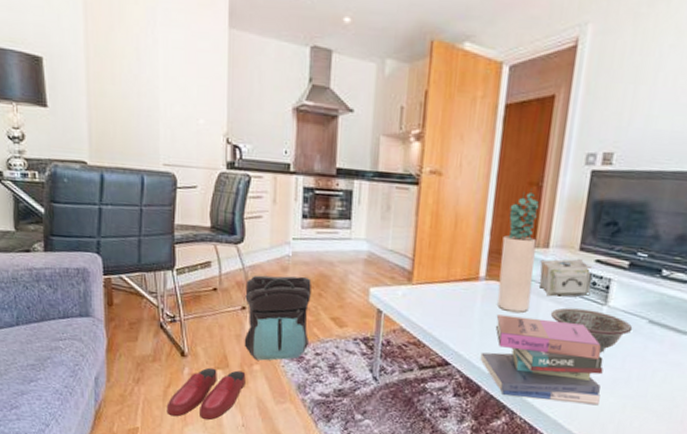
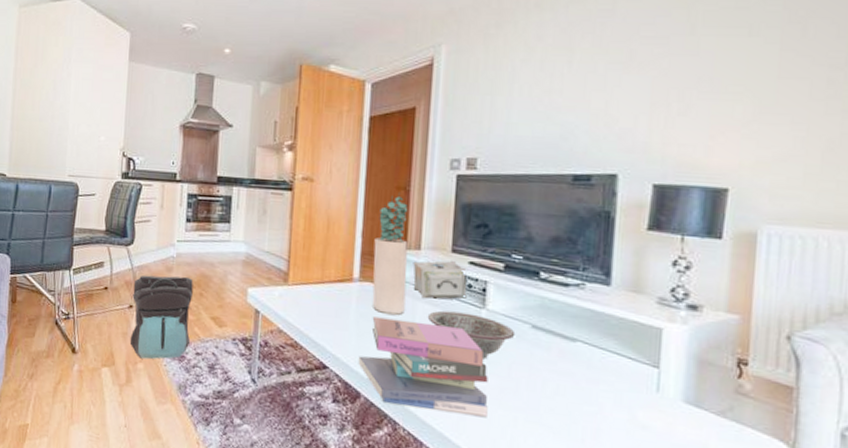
slippers: present [166,367,246,420] -> none [55,365,130,419]

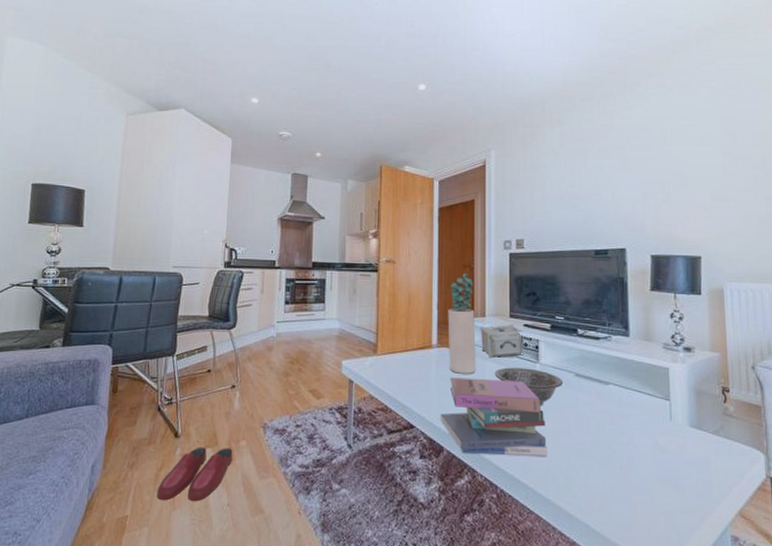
slippers: none [55,365,130,419] -> present [156,447,233,501]
backpack: present [129,275,194,360] -> none [232,354,293,436]

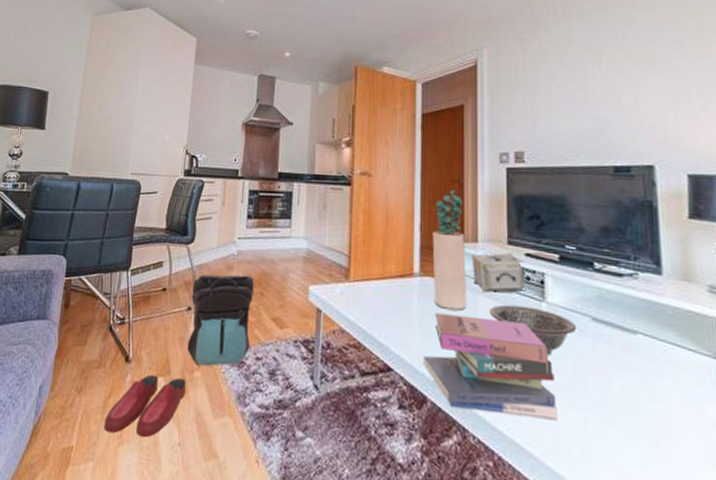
backpack: none [232,354,293,436] -> present [187,274,254,367]

